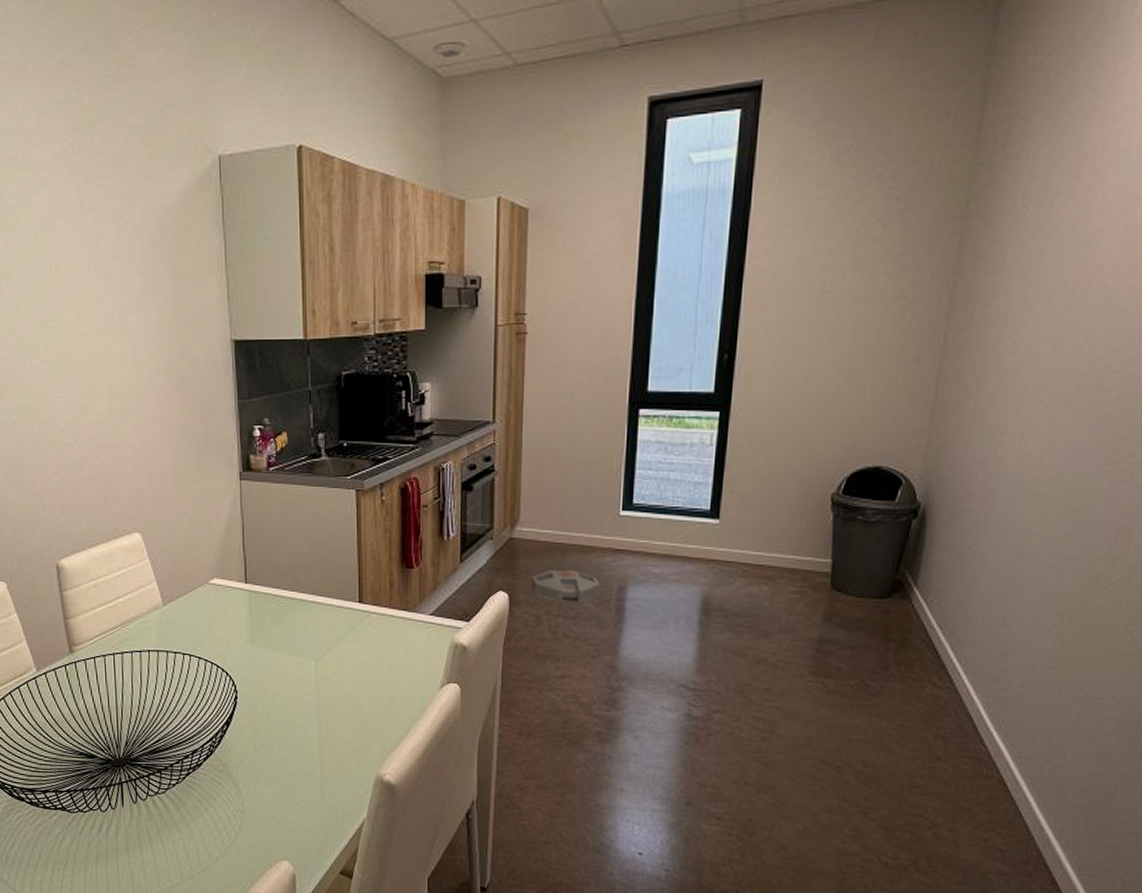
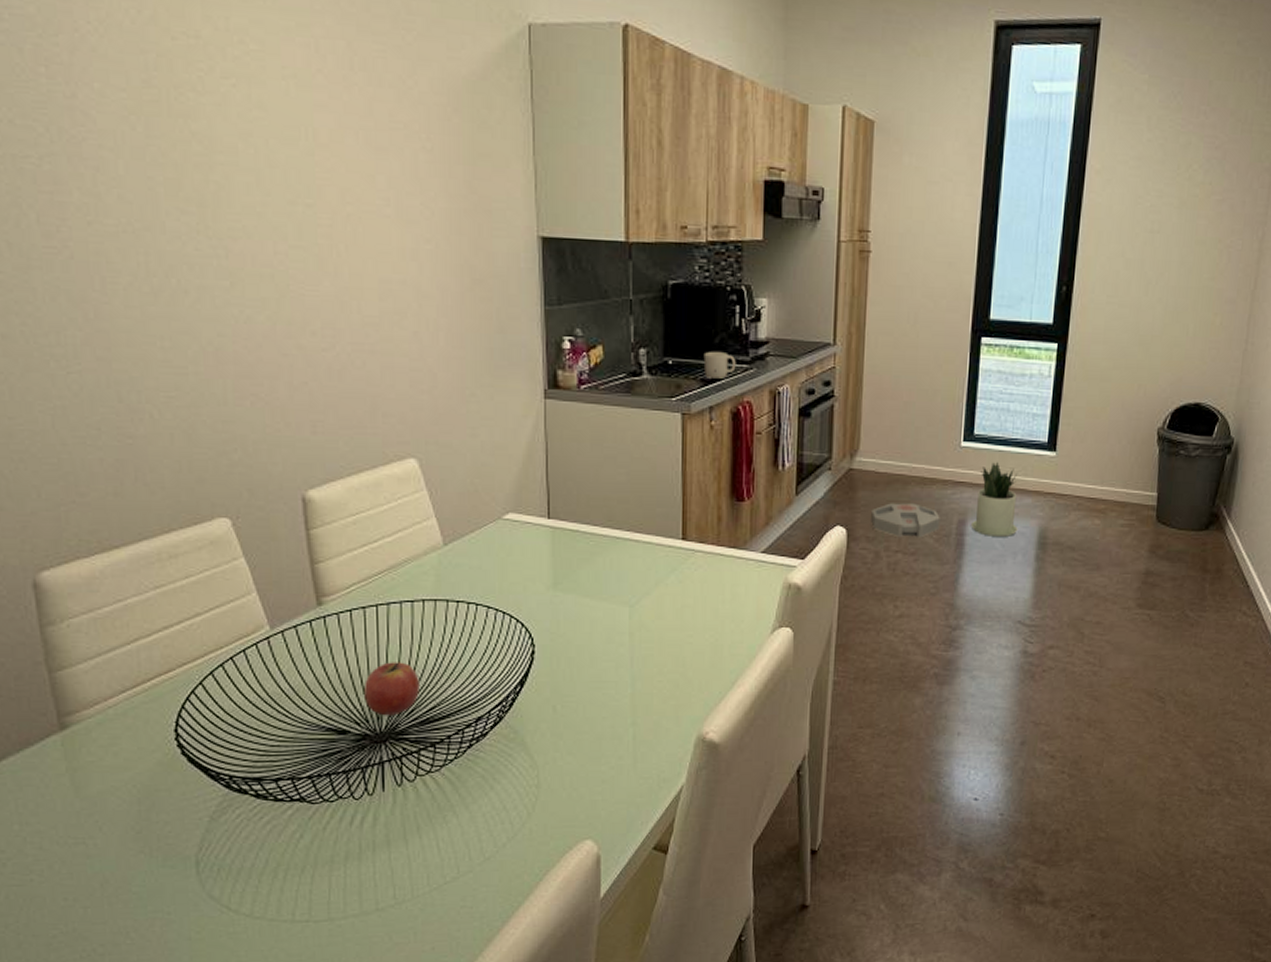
apple: none [106,701,148,745] -> present [364,662,419,716]
mug: none [374,433,403,458] -> present [703,351,736,379]
planter: none [632,530,680,603] -> present [971,462,1019,537]

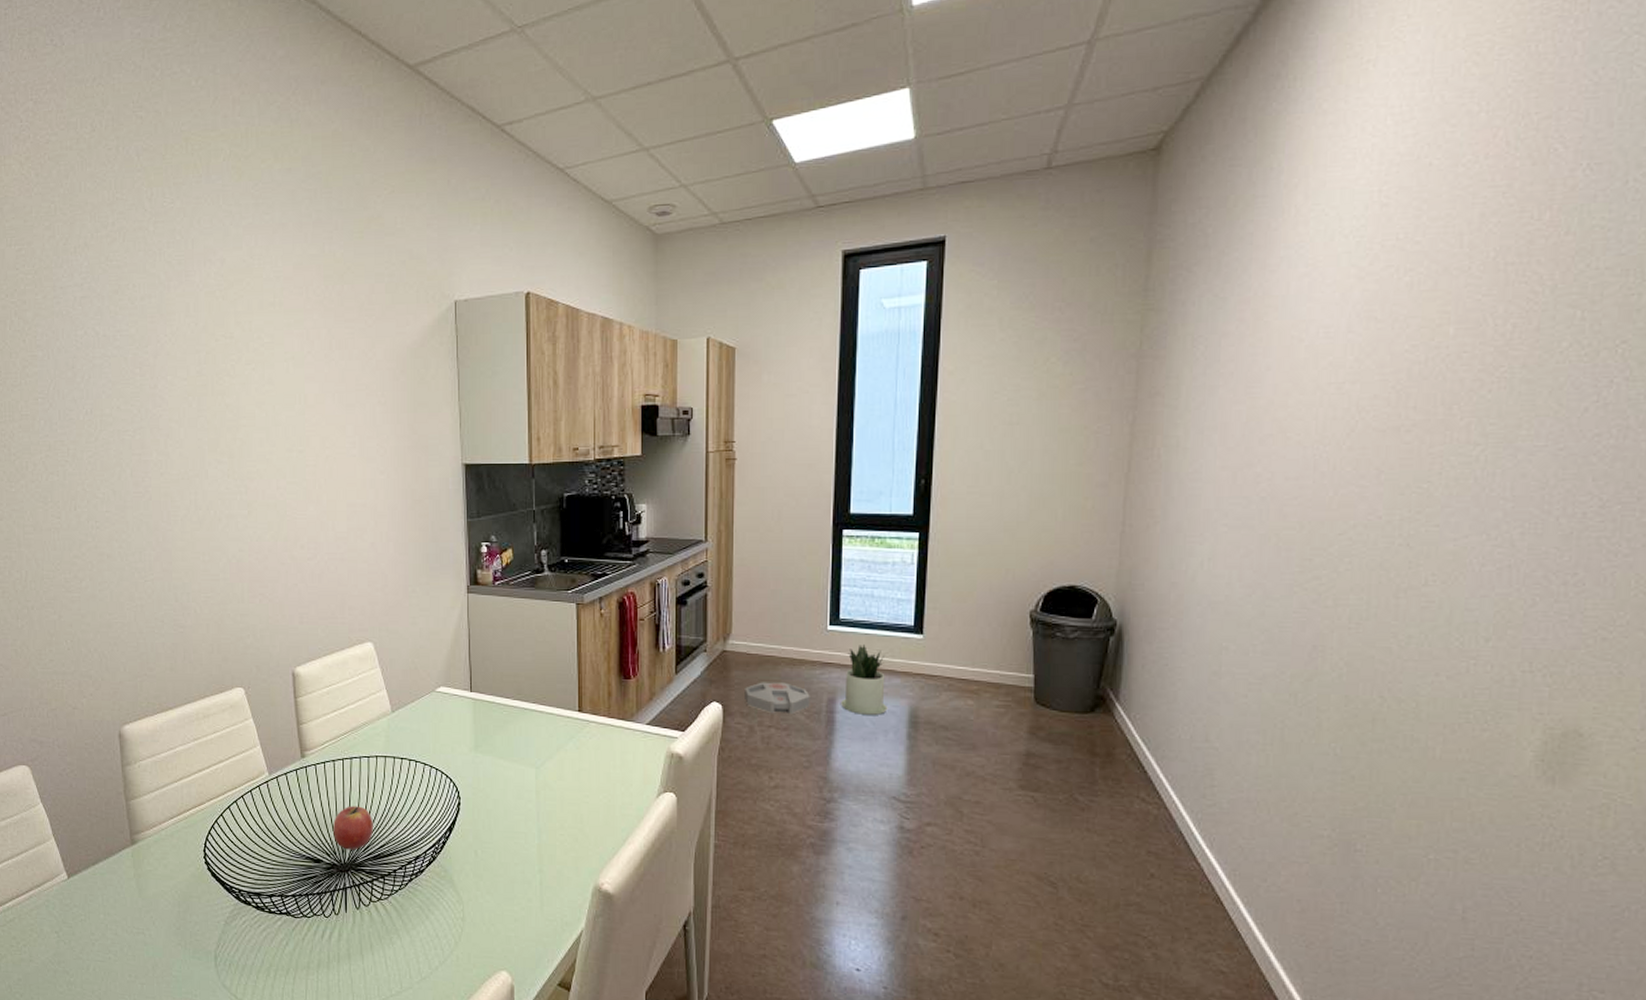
mug: present [703,351,736,379] -> none [593,550,621,573]

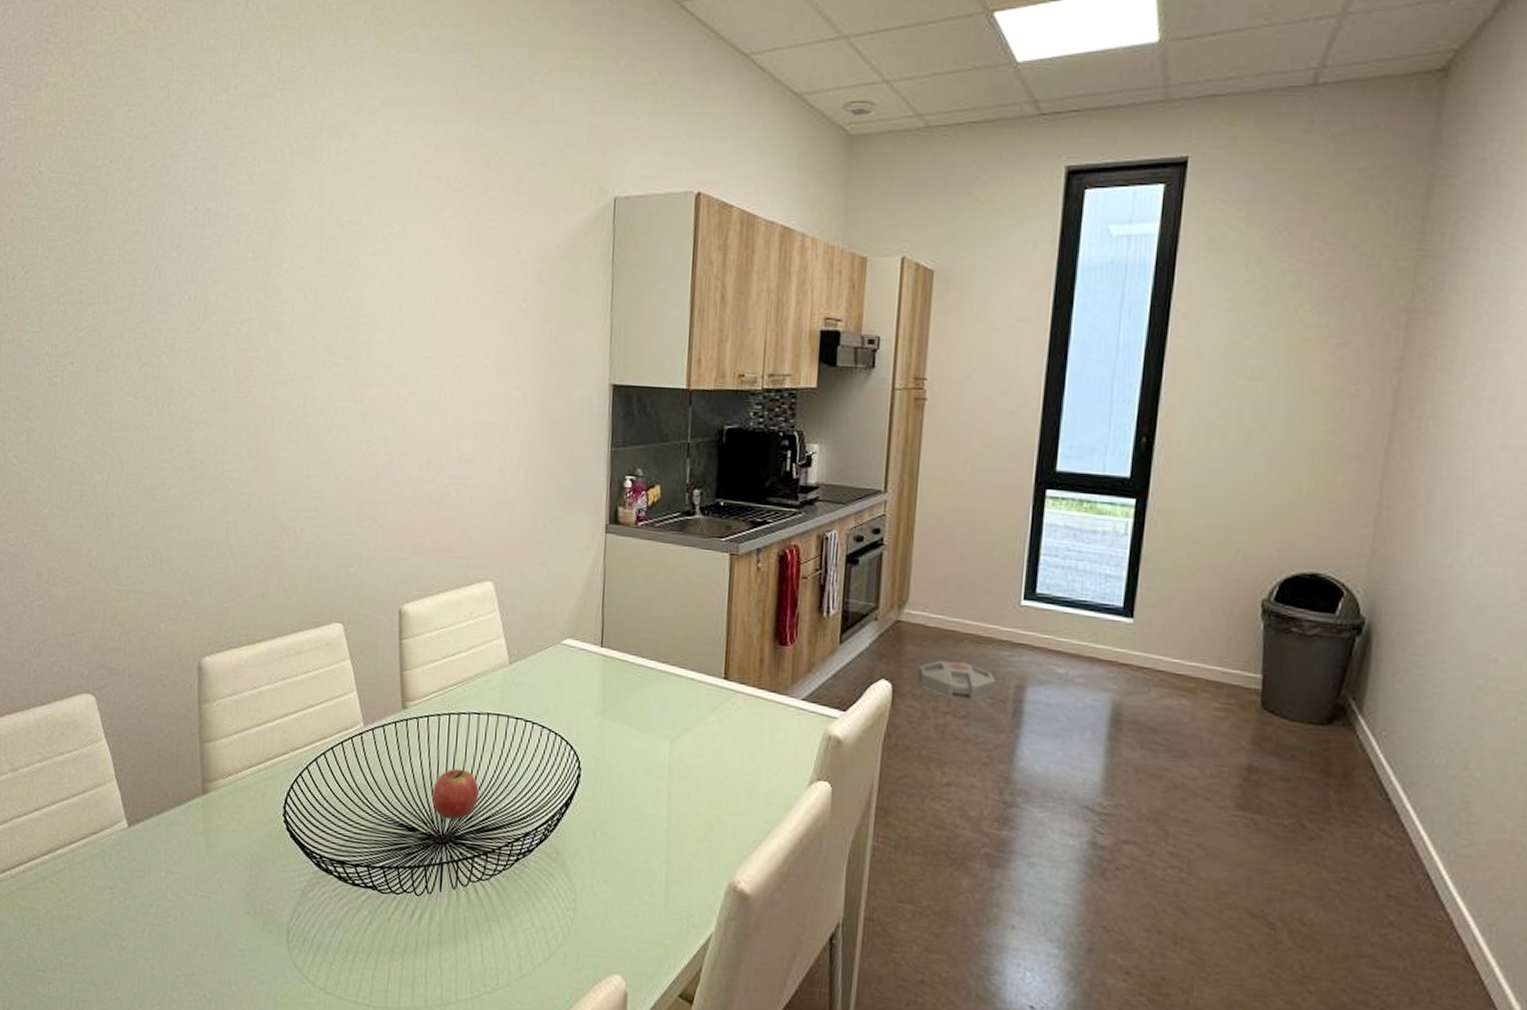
planter: present [841,645,888,715] -> none [1031,625,1088,709]

